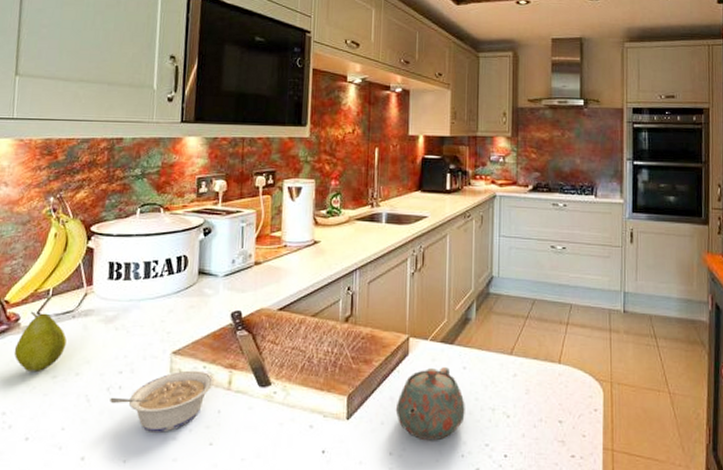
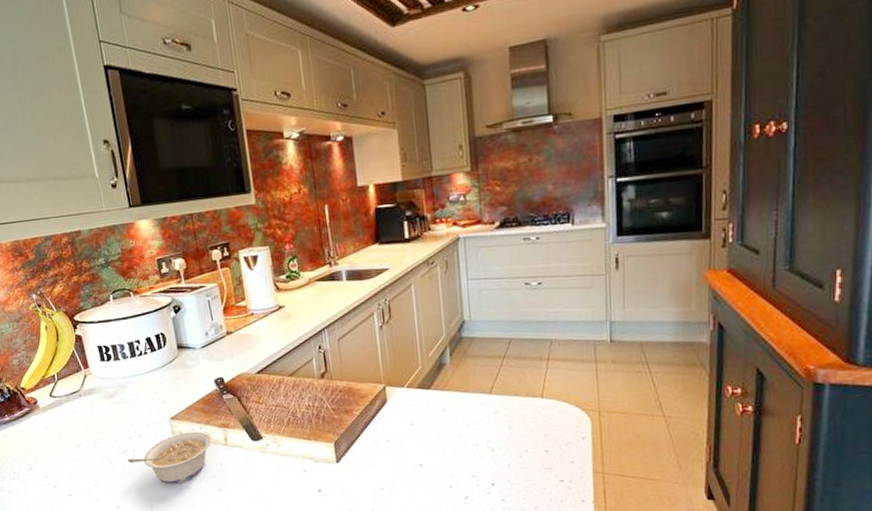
fruit: present [14,311,67,371] -> none [40,394,81,443]
teapot: present [395,367,465,441] -> none [381,410,449,476]

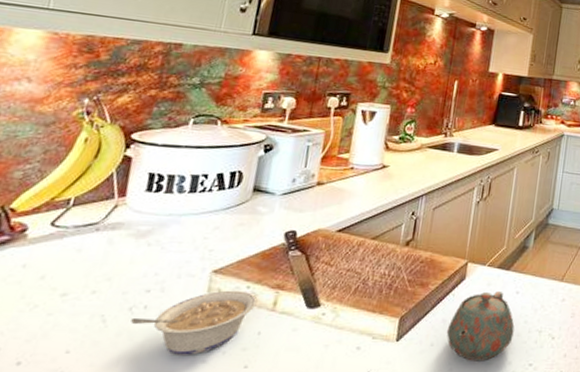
teapot: none [381,410,449,476] -> present [446,292,515,361]

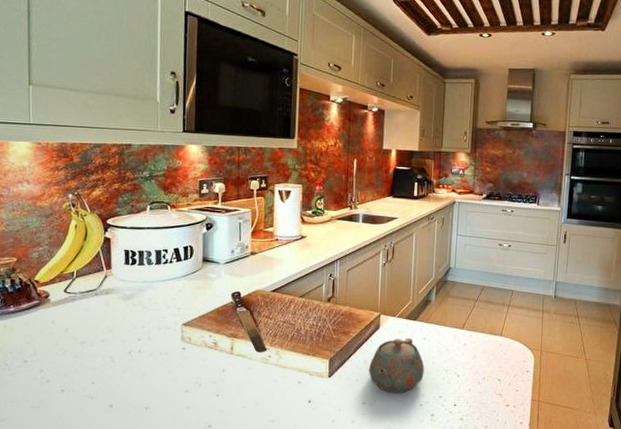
legume: present [131,290,257,355] -> none [131,338,219,386]

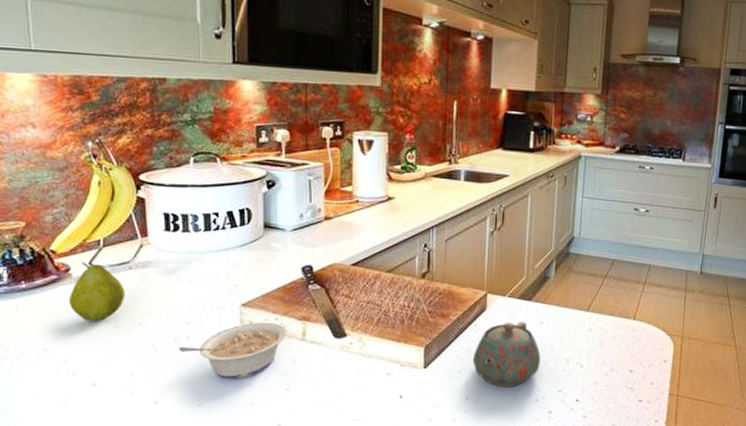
fruit: none [46,289,91,338] -> present [68,262,125,321]
legume: none [131,338,219,386] -> present [179,322,287,379]

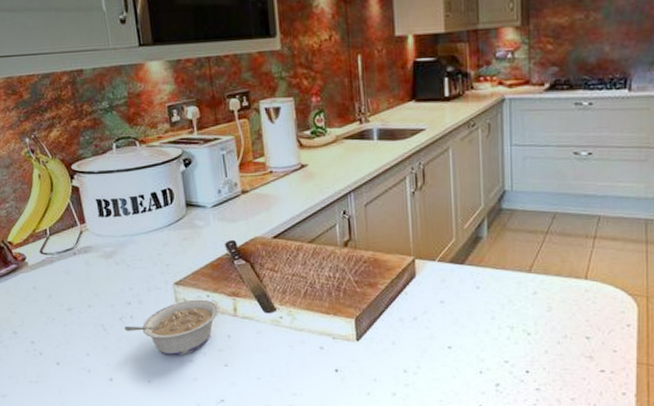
fruit: present [68,262,125,321] -> none [27,250,74,305]
teapot: present [472,322,541,387] -> none [406,288,481,359]

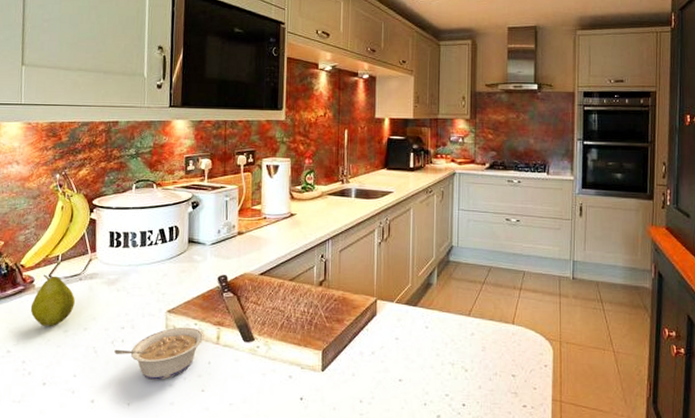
fruit: none [27,250,74,305] -> present [30,274,75,326]

